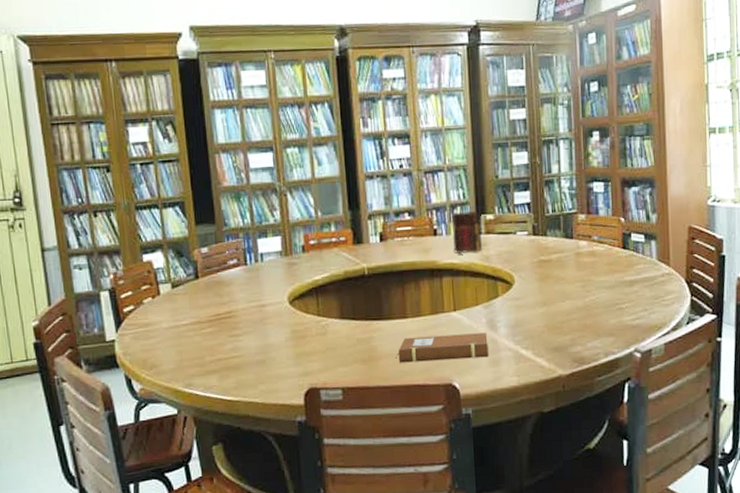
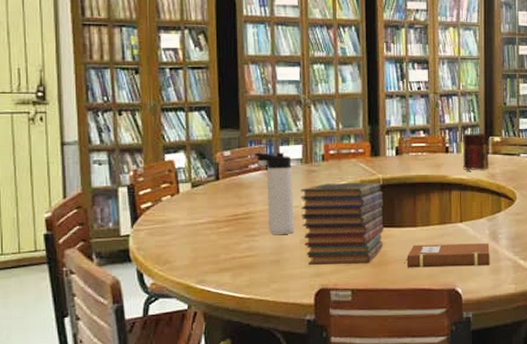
thermos bottle: none [233,245,279,333] -> present [255,152,294,234]
book stack: none [282,272,372,364] -> present [300,182,384,265]

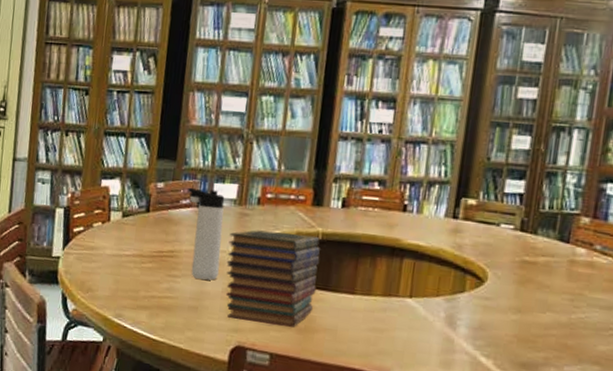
notebook: present [405,243,490,268] -> none [336,315,444,357]
book: present [462,133,488,170] -> none [422,190,461,238]

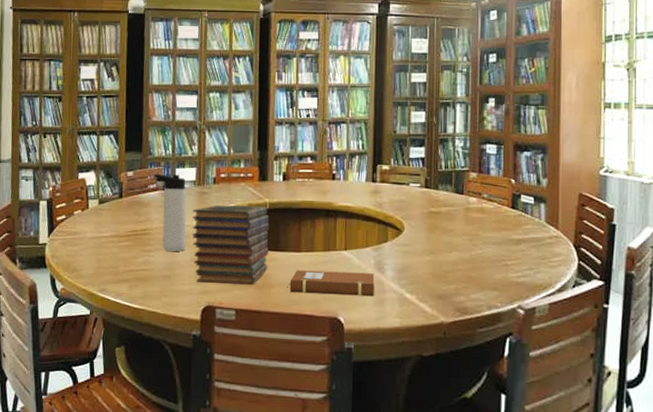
notebook: none [336,315,444,357] -> present [288,270,375,297]

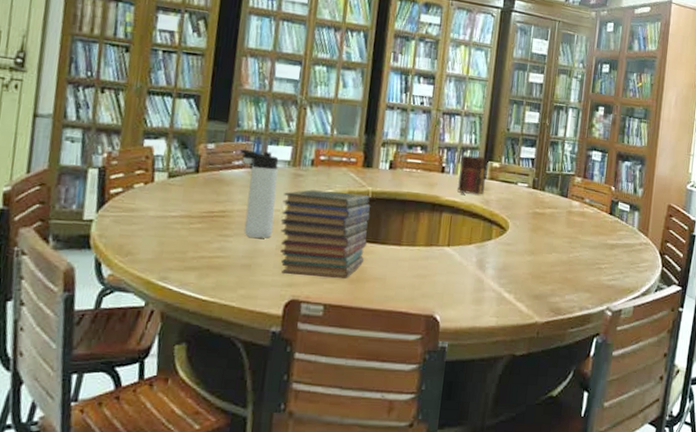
notebook: present [288,270,375,297] -> none [385,264,475,295]
book: none [349,161,377,198] -> present [457,155,488,195]

